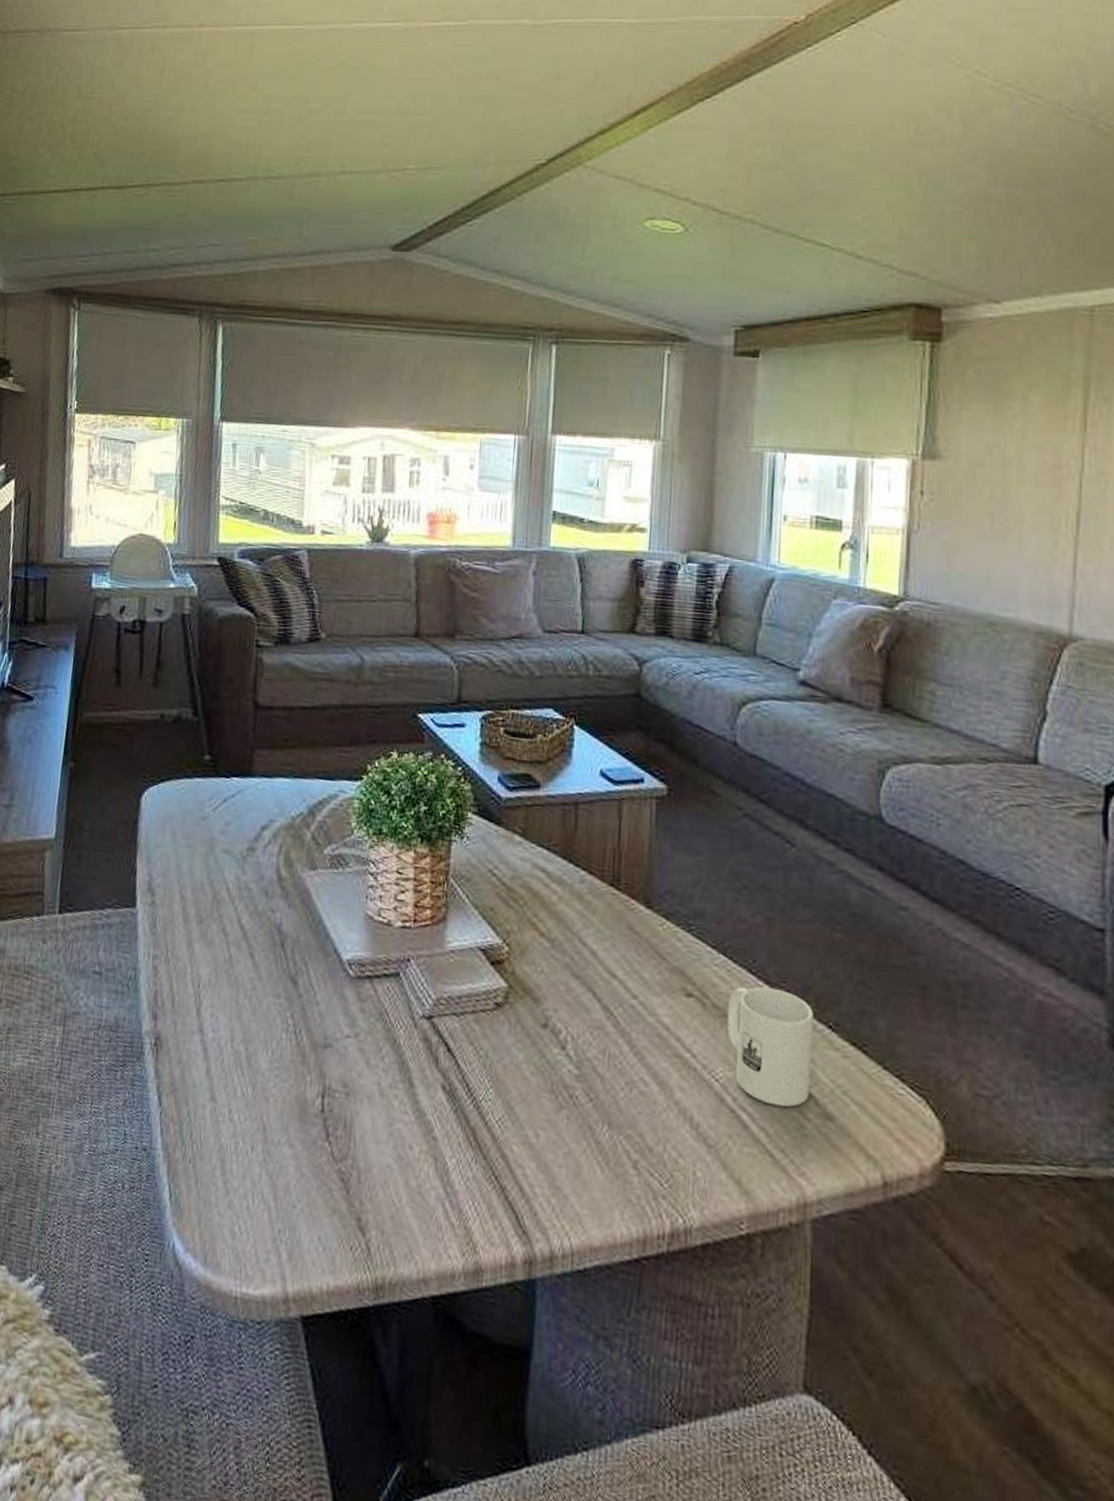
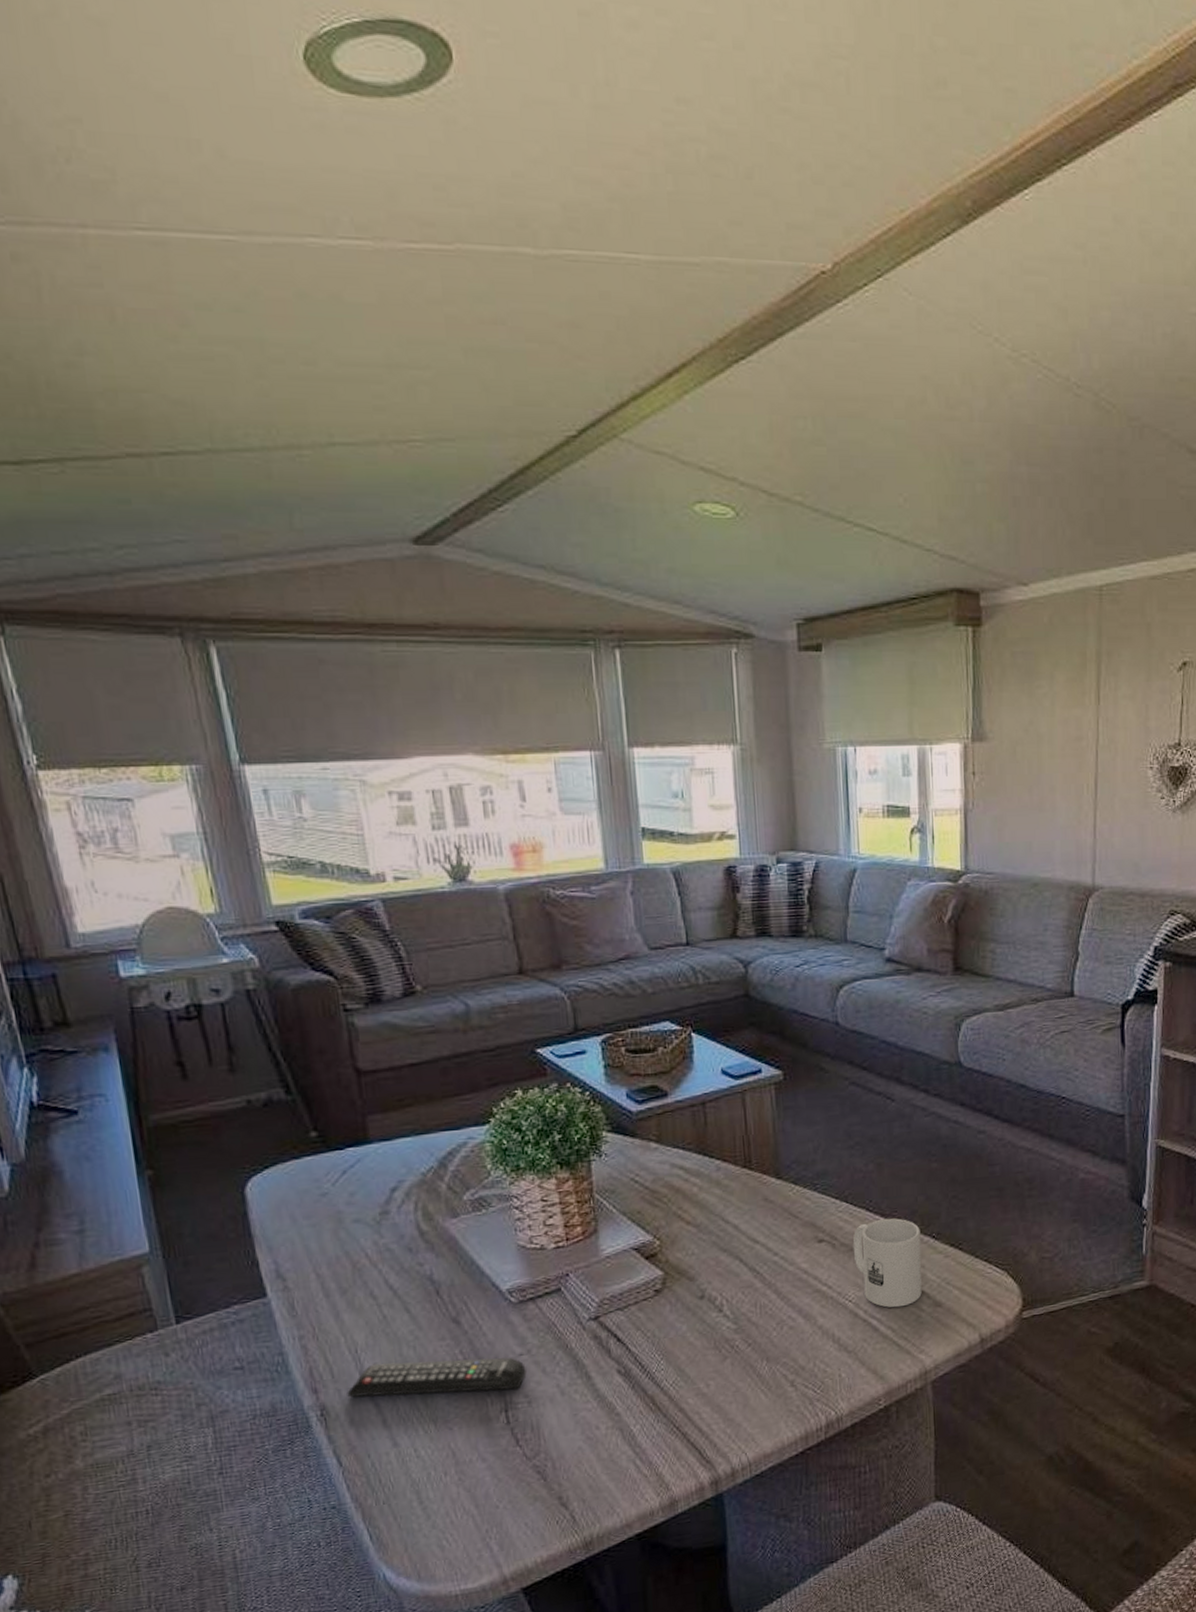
remote control: none [181,1004,351,1075] -> present [347,1356,526,1398]

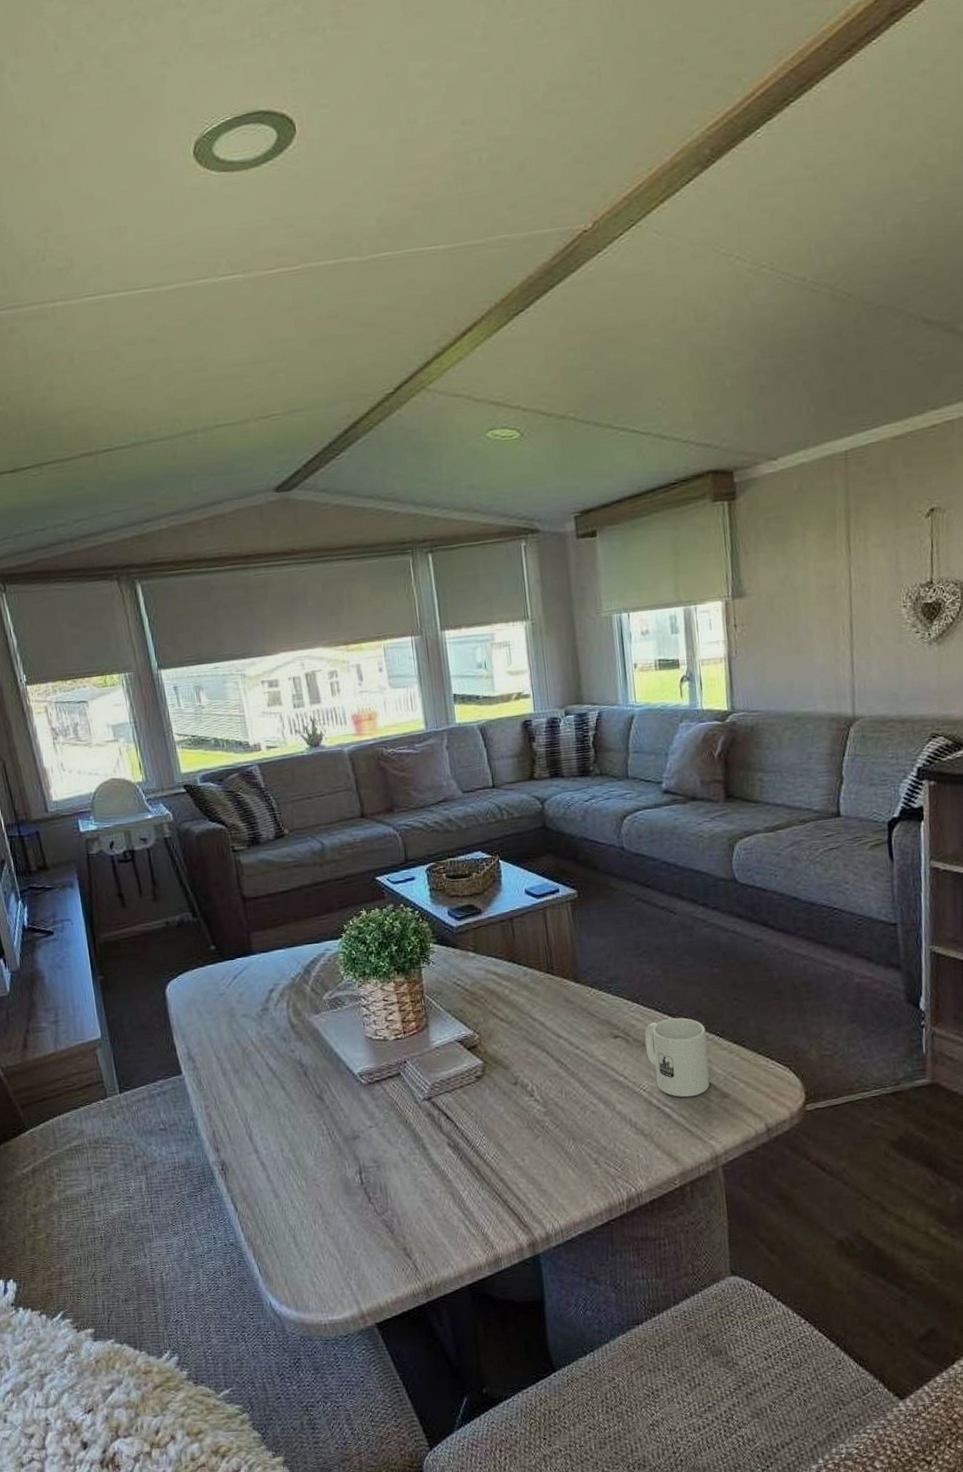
remote control: present [347,1356,526,1398] -> none [240,1128,375,1157]

